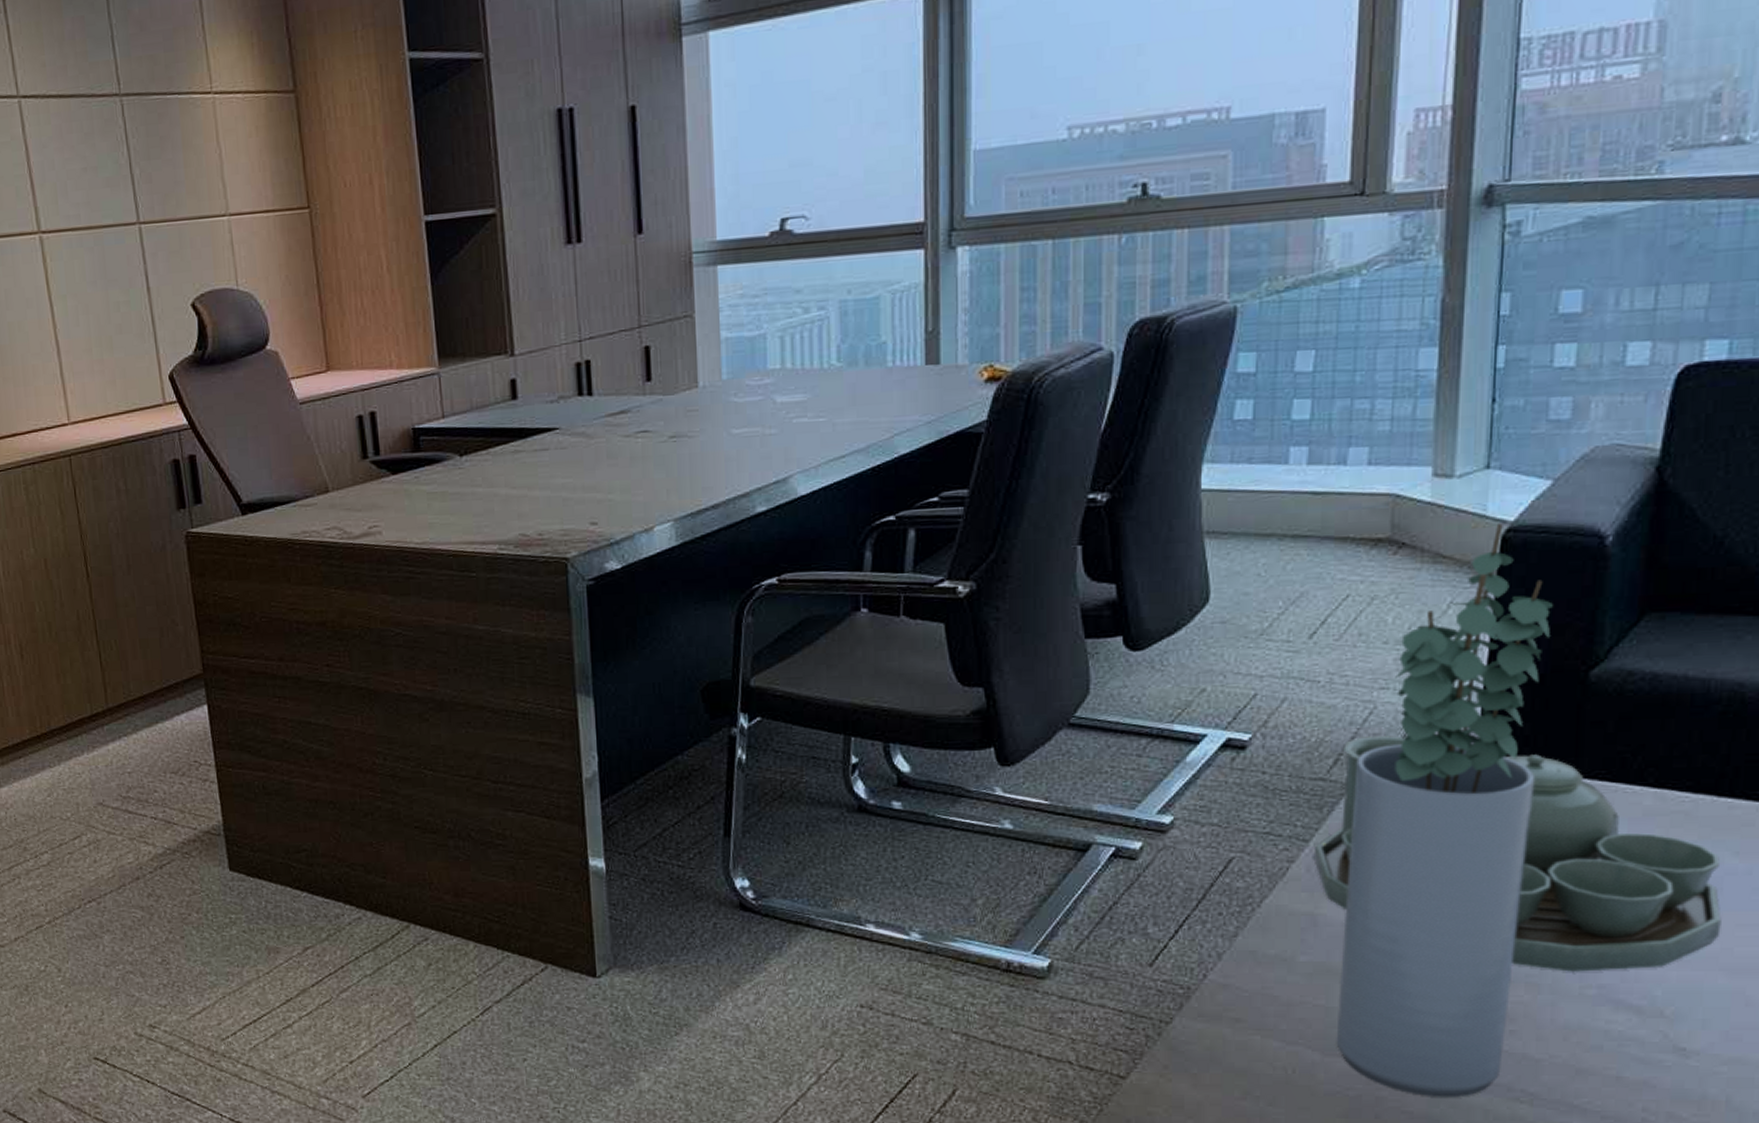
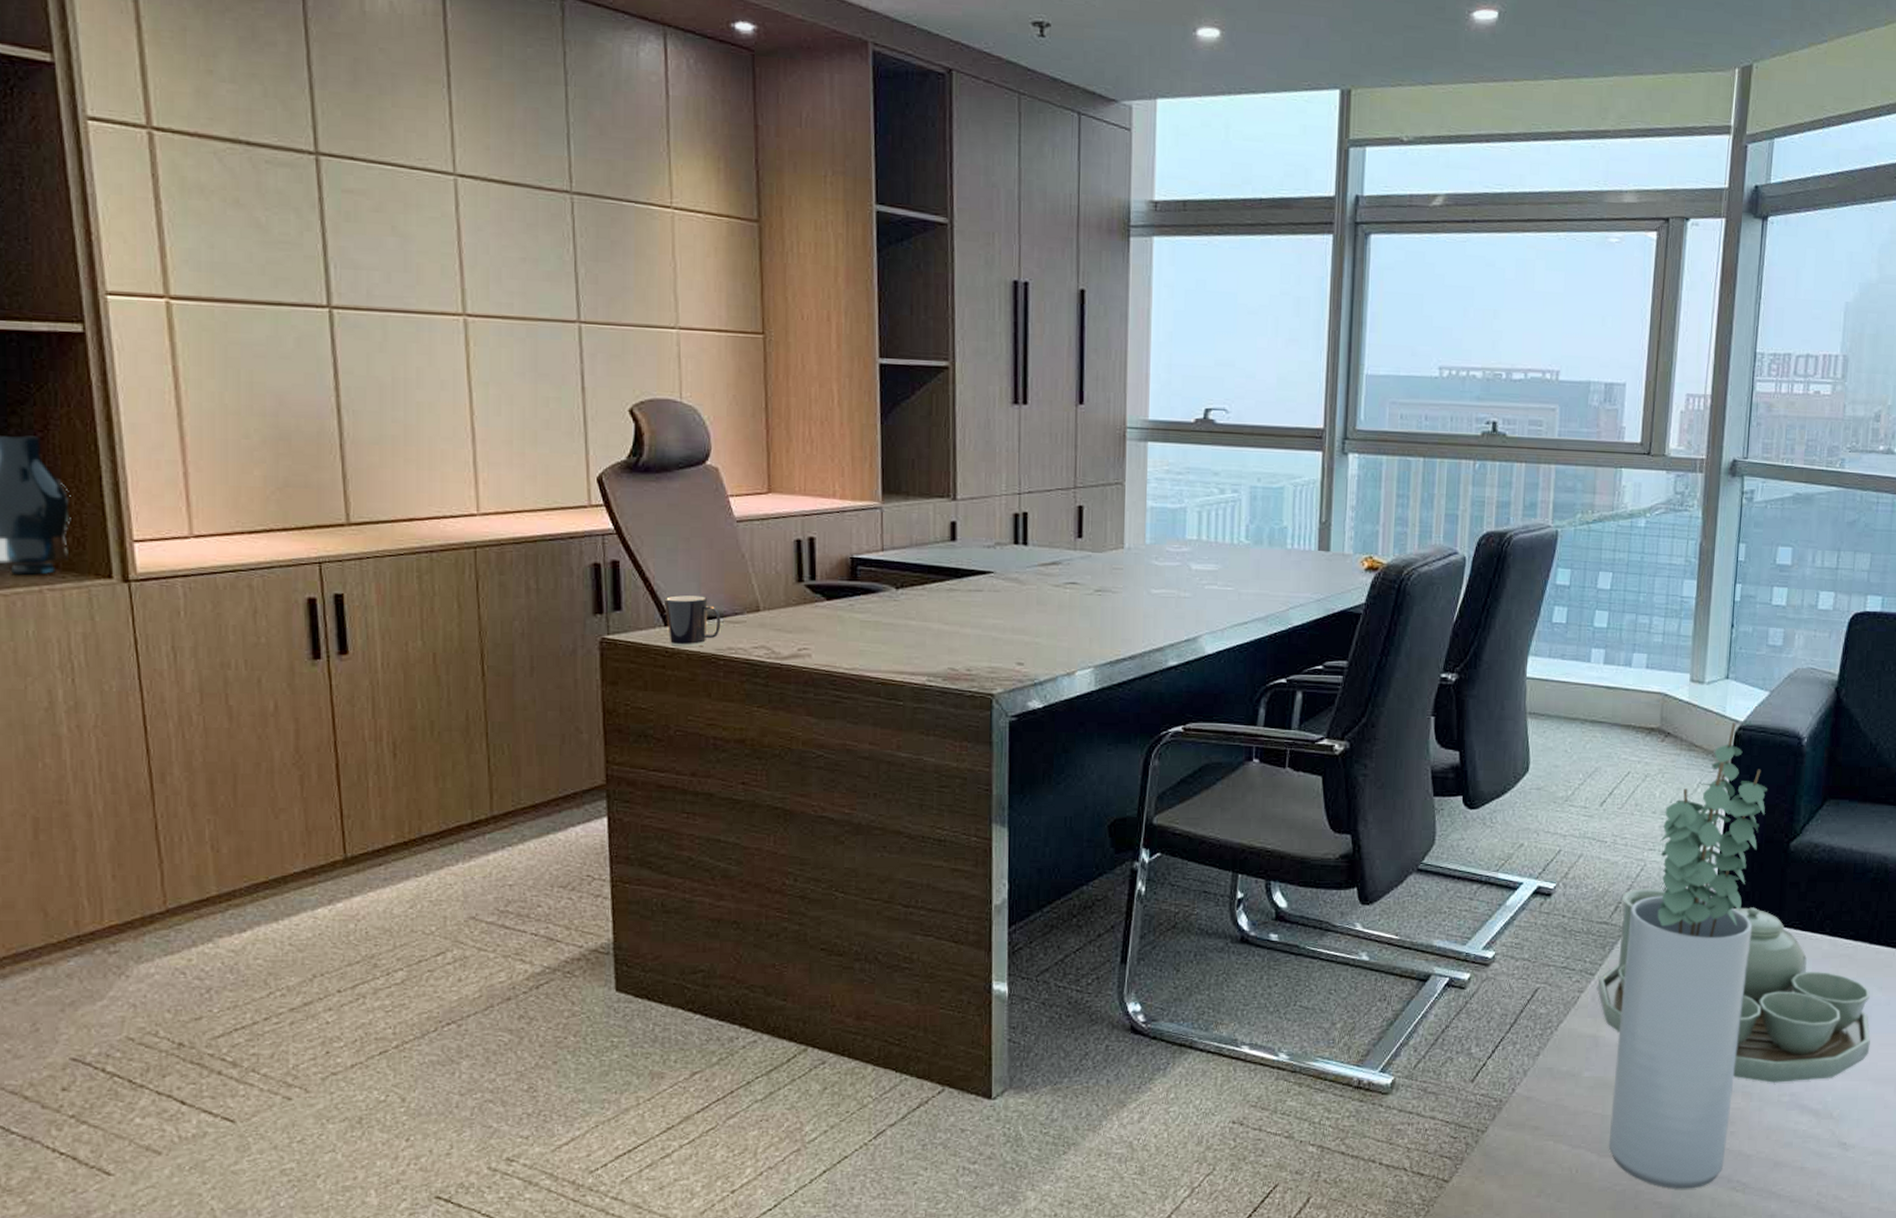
mug: none [240,481,294,536] -> present [665,594,721,648]

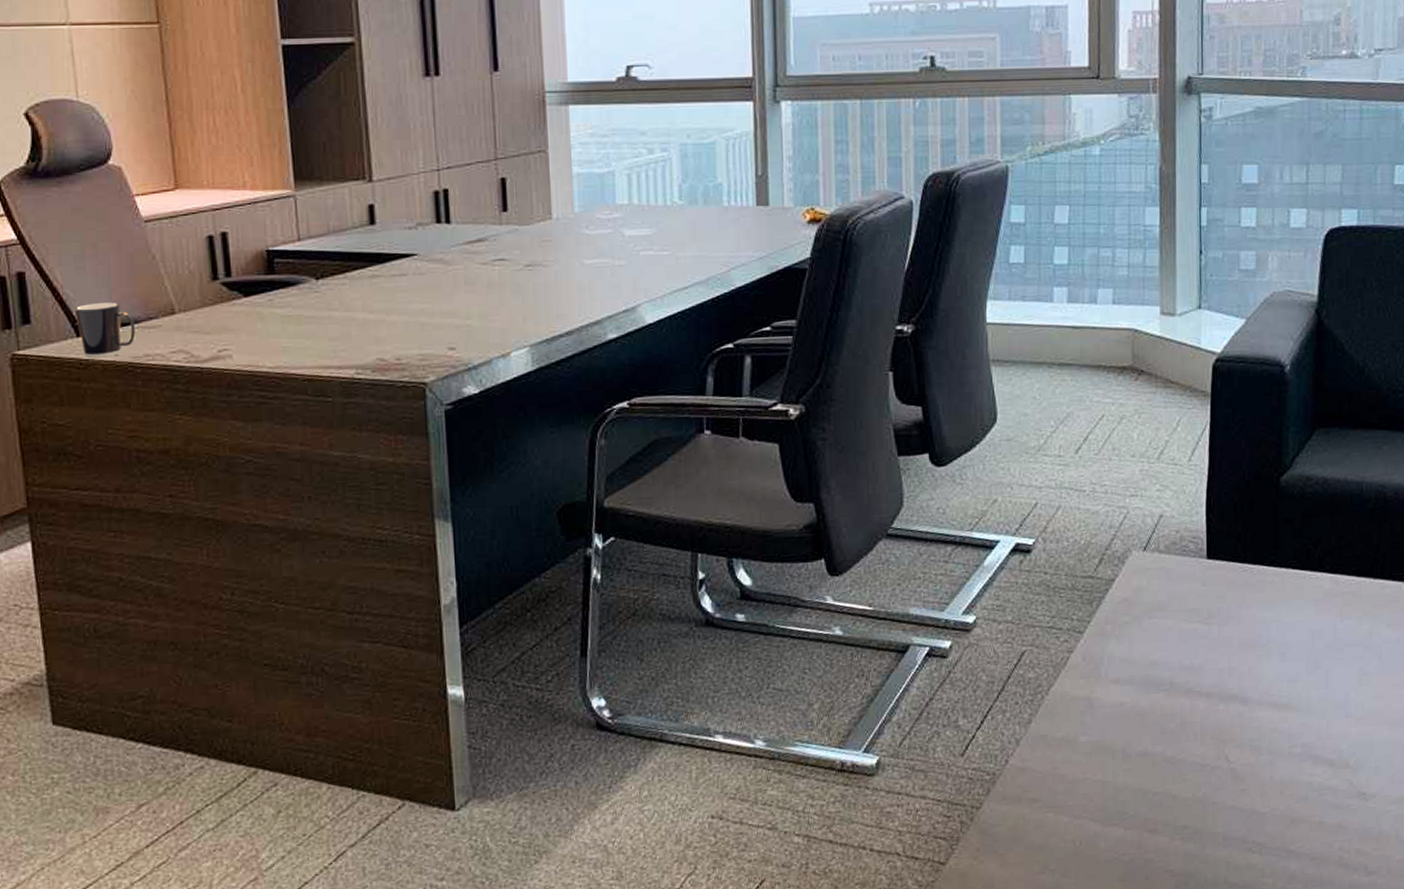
tea set: present [1597,887,1870,1083] -> none [1087,536,1383,734]
vase: present [1608,722,1767,1189] -> none [1112,354,1252,855]

